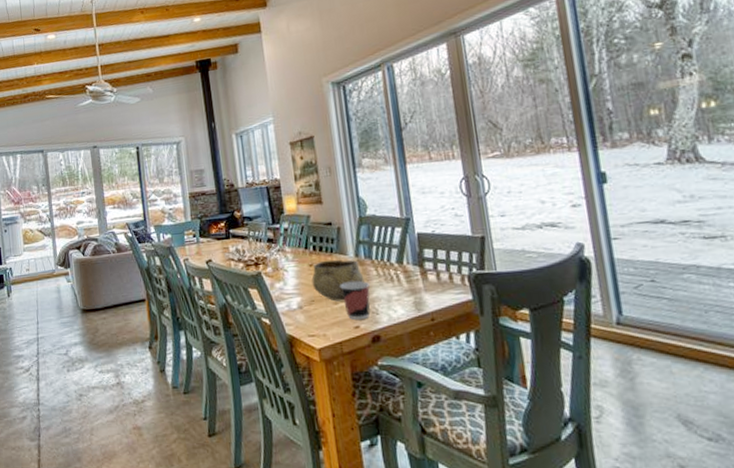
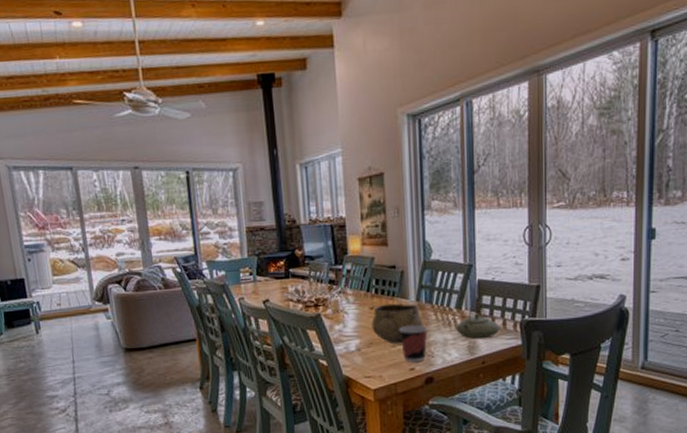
teapot: none [398,255,447,295] -> present [455,302,500,340]

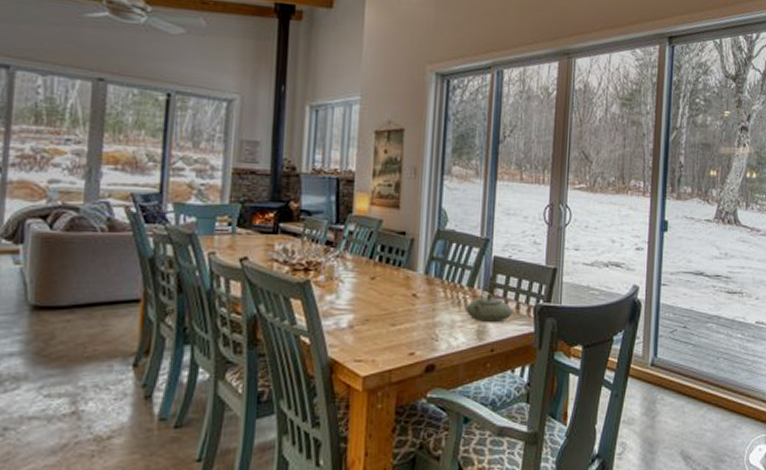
decorative bowl: present [371,303,423,344] -> none [370,274,430,323]
cup: present [399,324,428,363] -> none [401,301,434,346]

